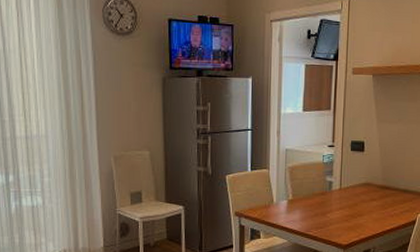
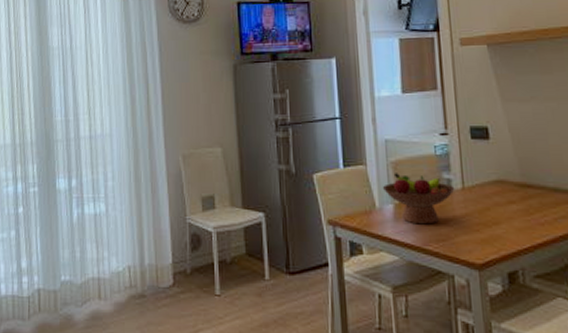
fruit bowl: none [280,176,334,216] -> present [382,173,455,225]

